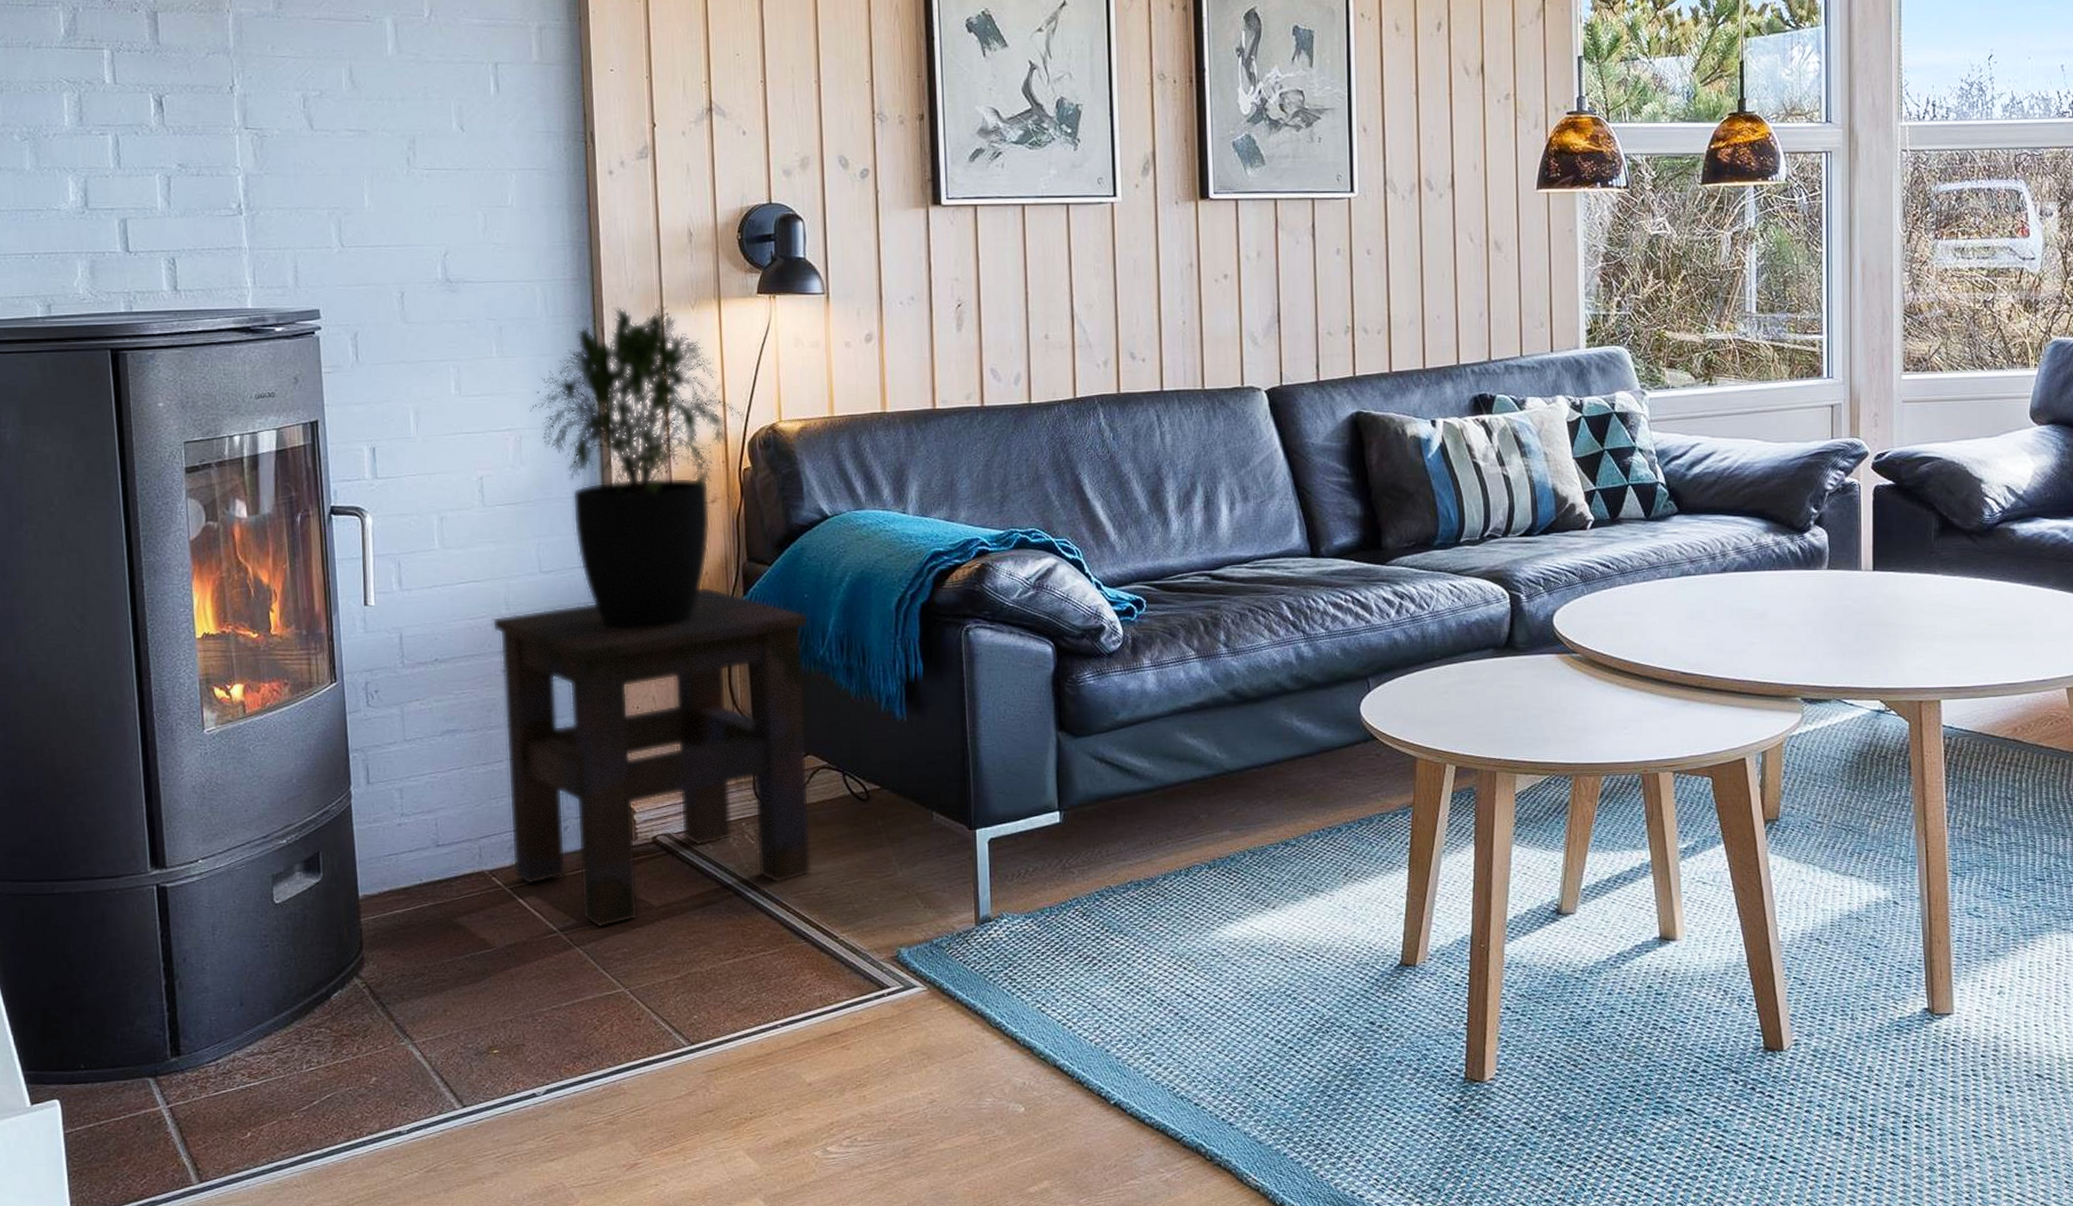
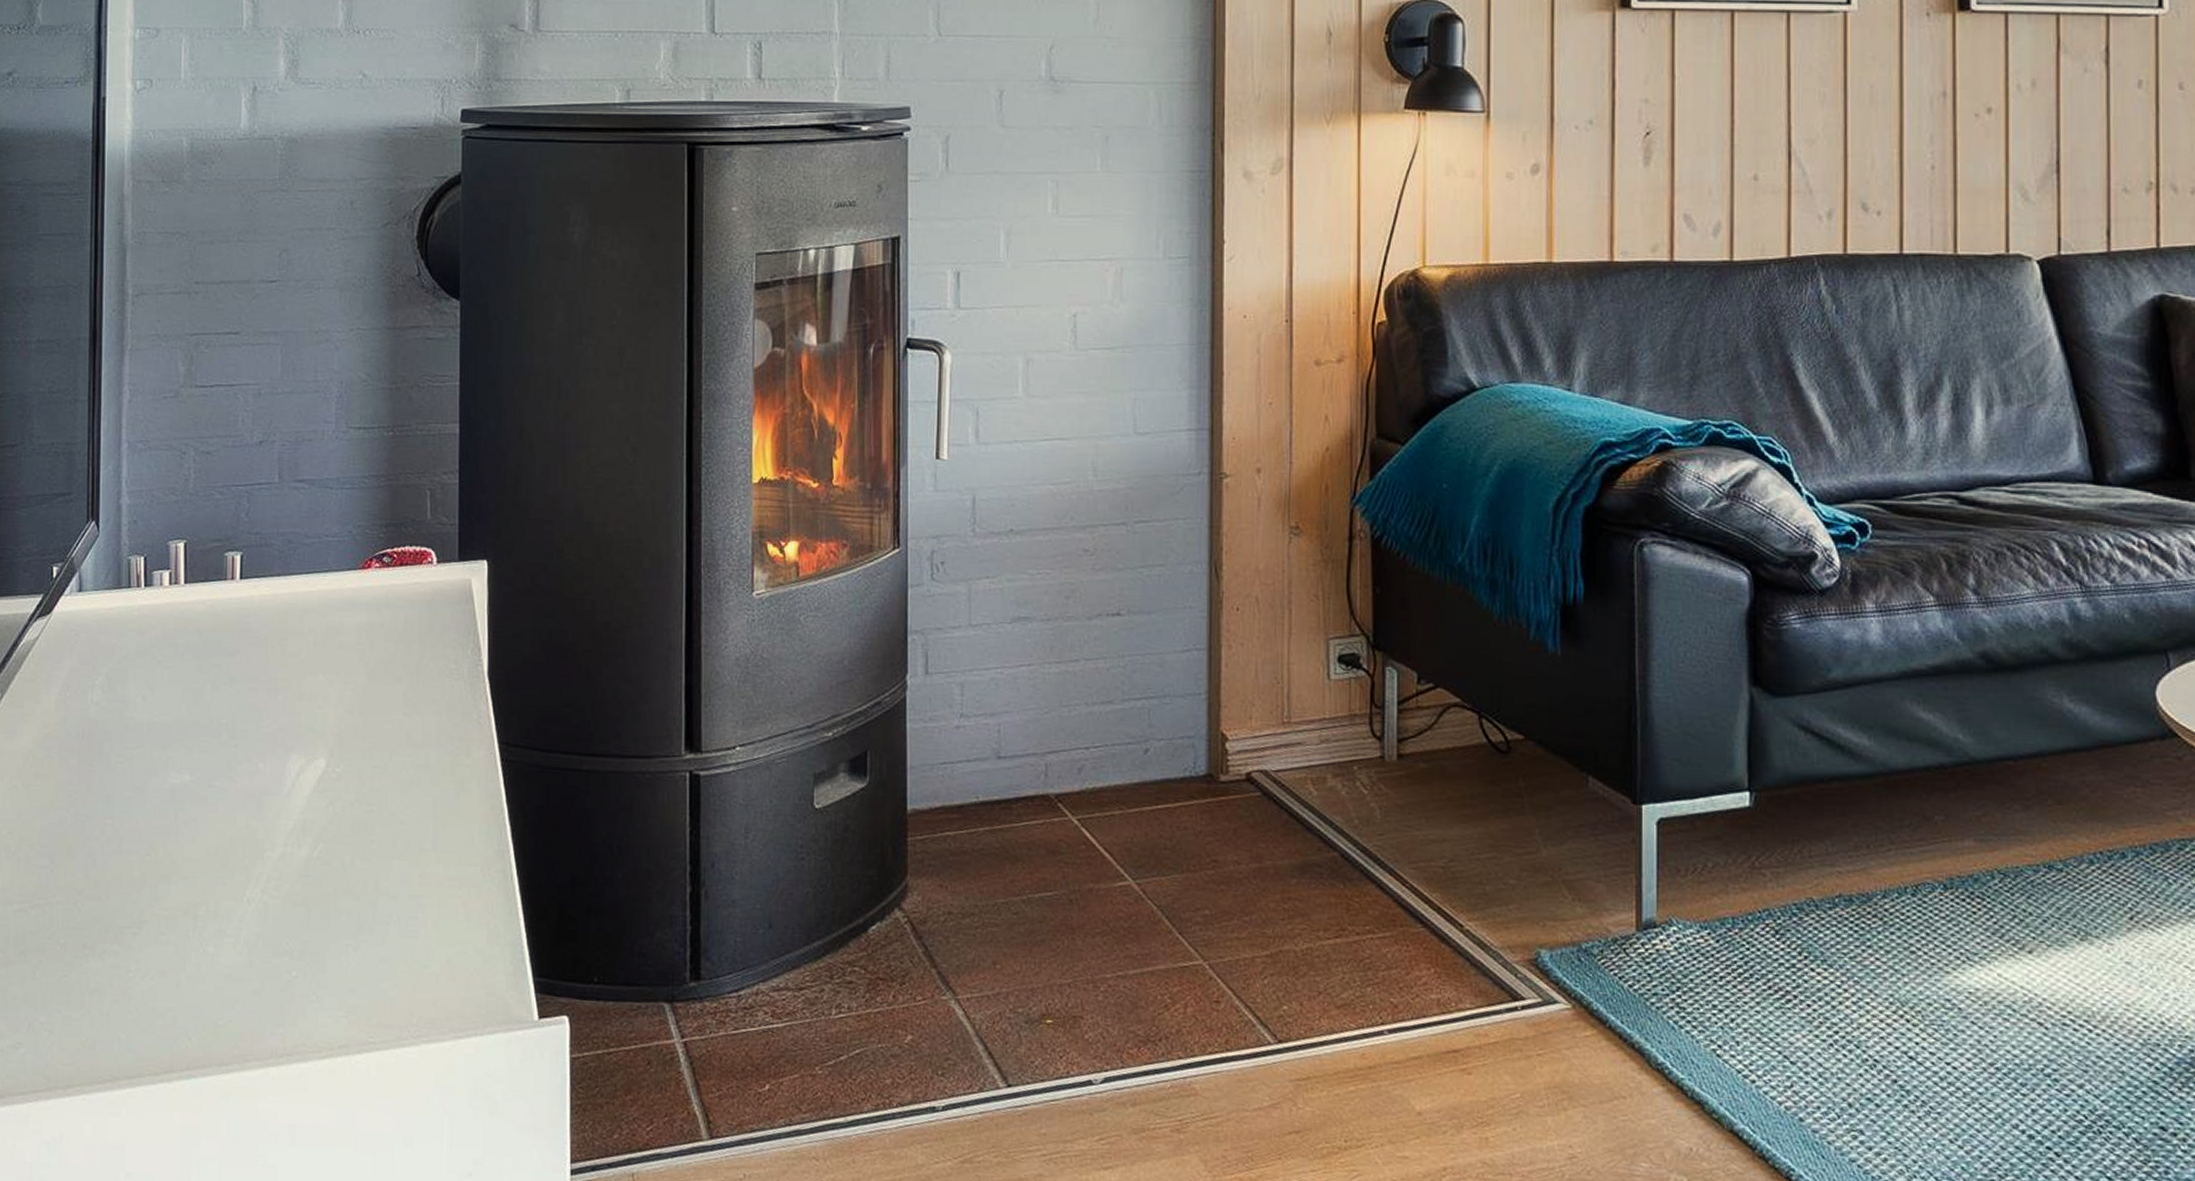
side table: present [492,586,812,928] -> none [1076,465,1447,881]
potted plant: present [529,306,746,630] -> none [1134,118,1383,513]

